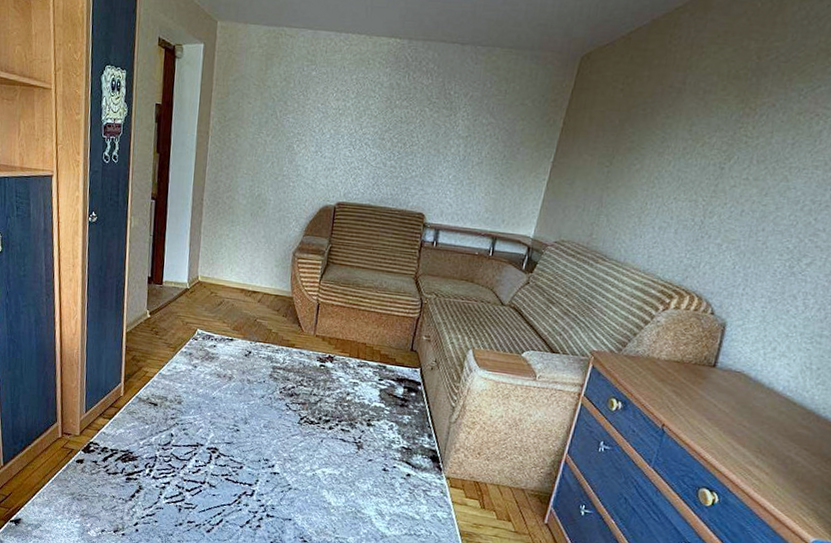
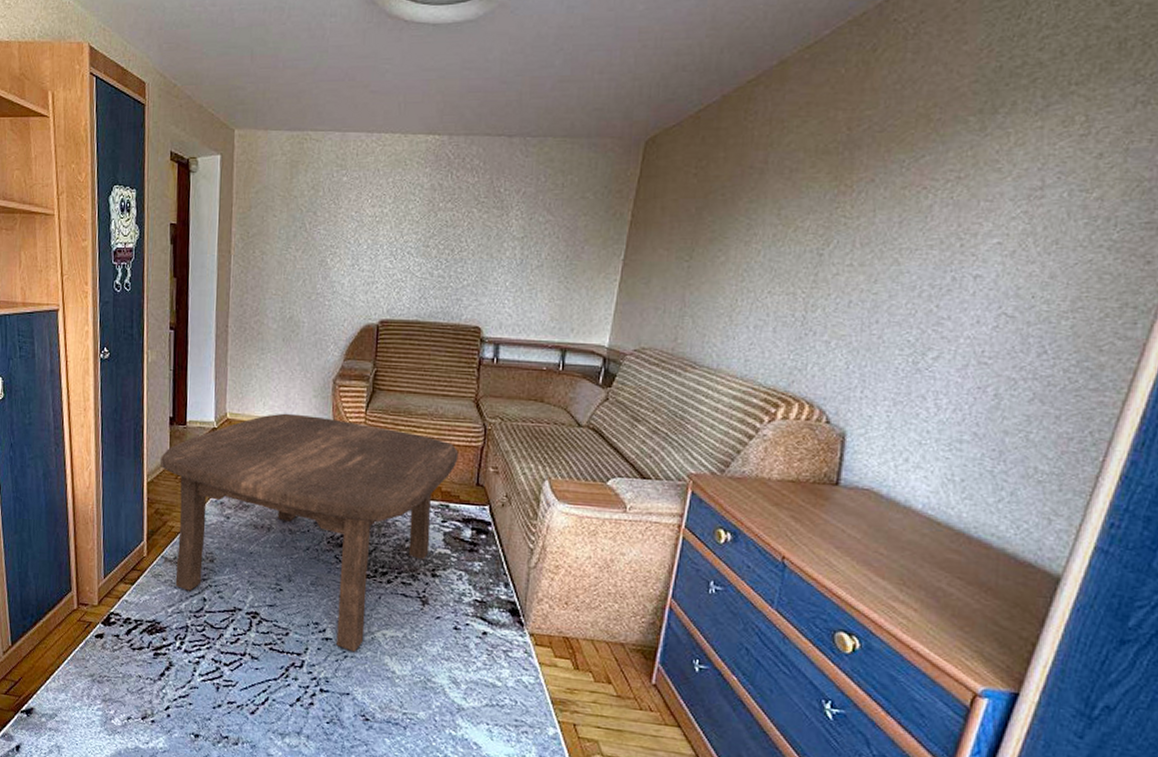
coffee table: none [138,279,398,486] -> present [160,413,459,652]

